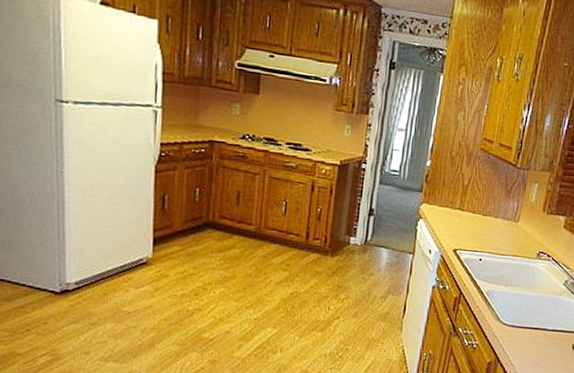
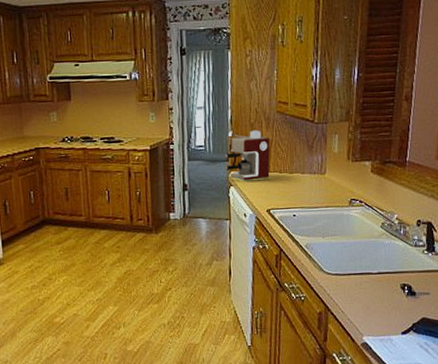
coffee maker: none [416,163,469,217] -> present [224,130,271,181]

